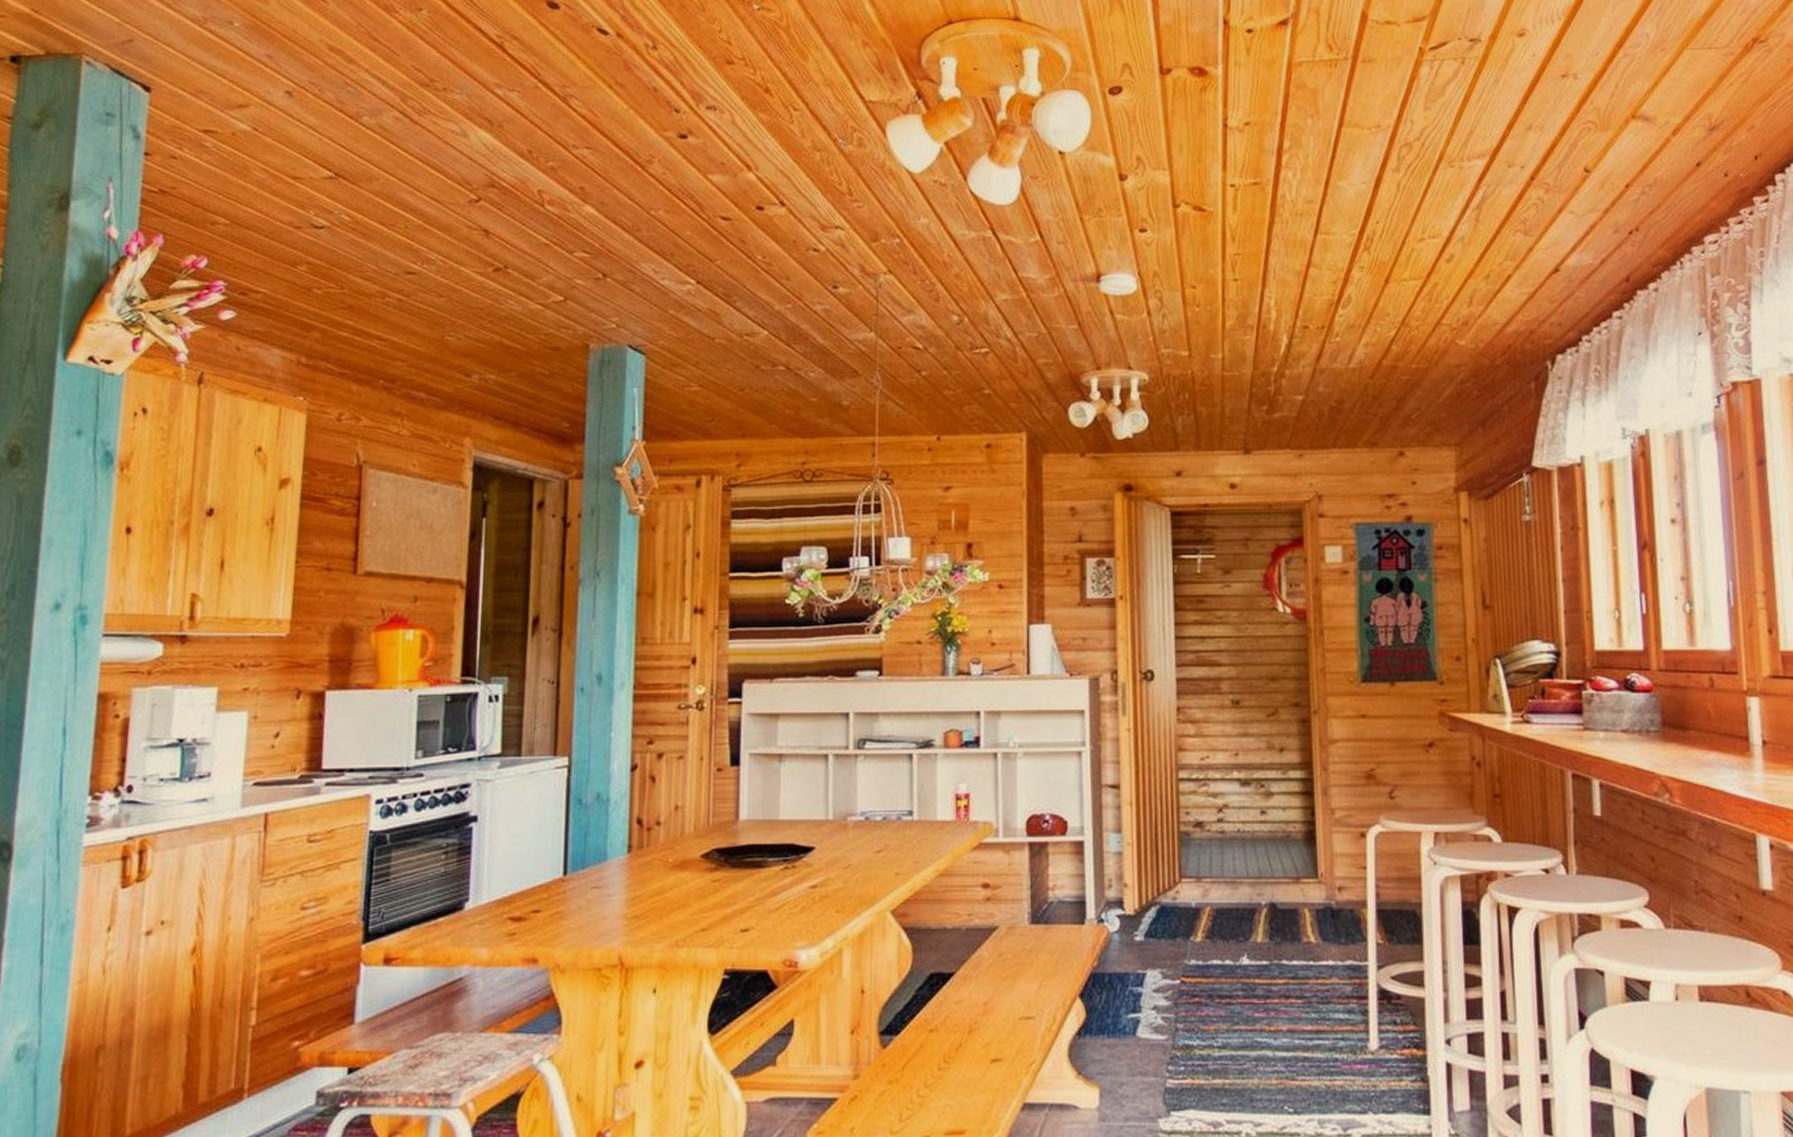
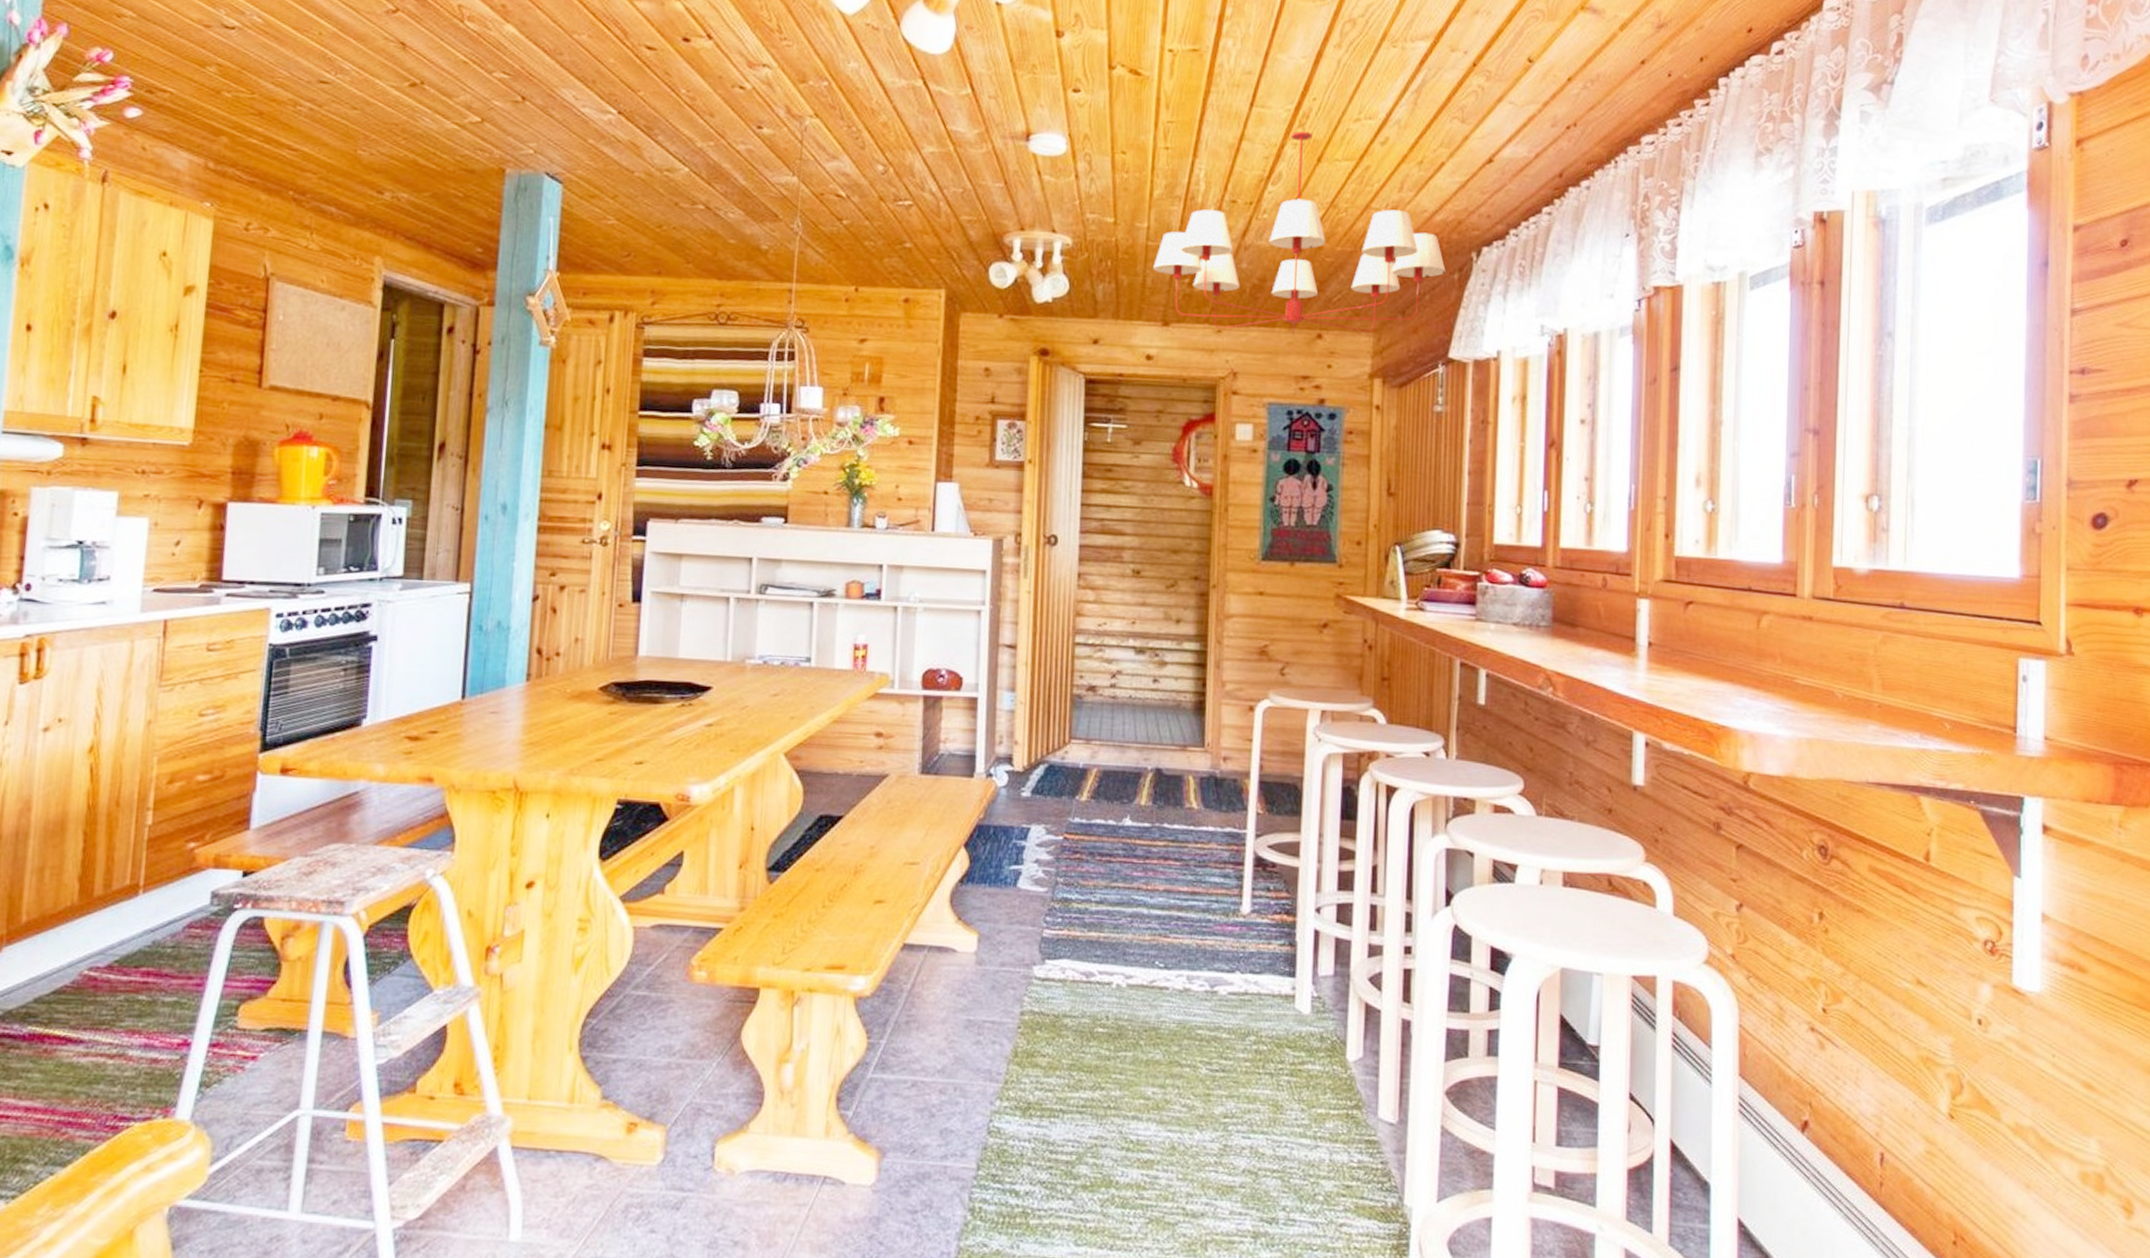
chandelier: none [1231,254,1522,454] -> present [1153,131,1446,335]

